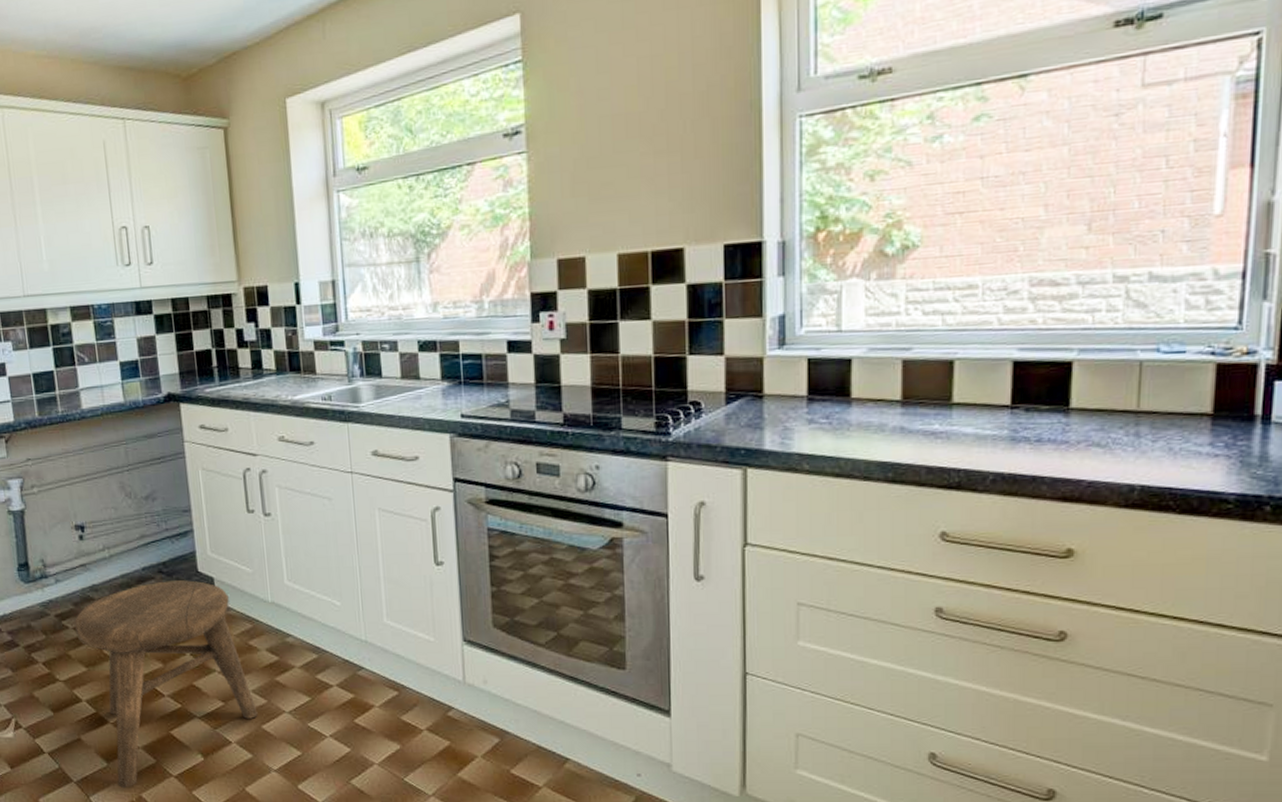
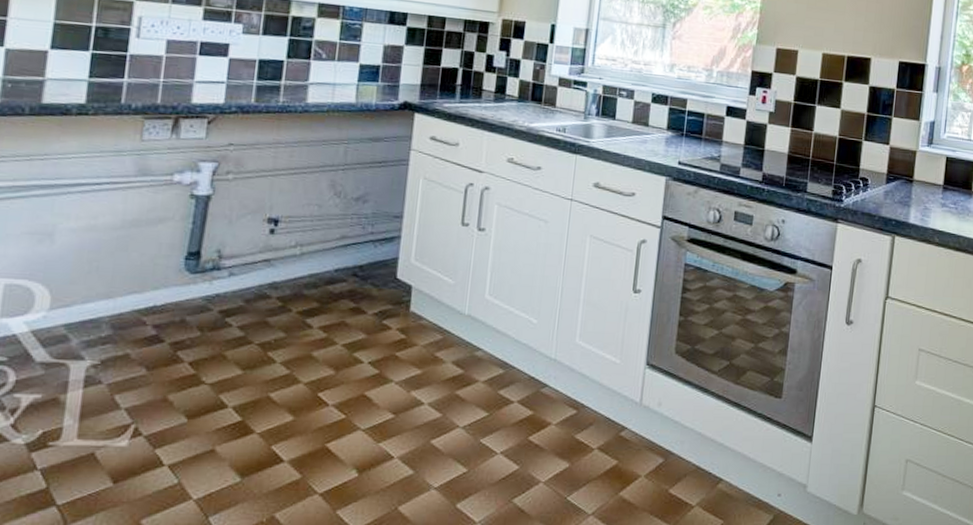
stool: present [75,579,258,789] -> none [240,284,430,508]

